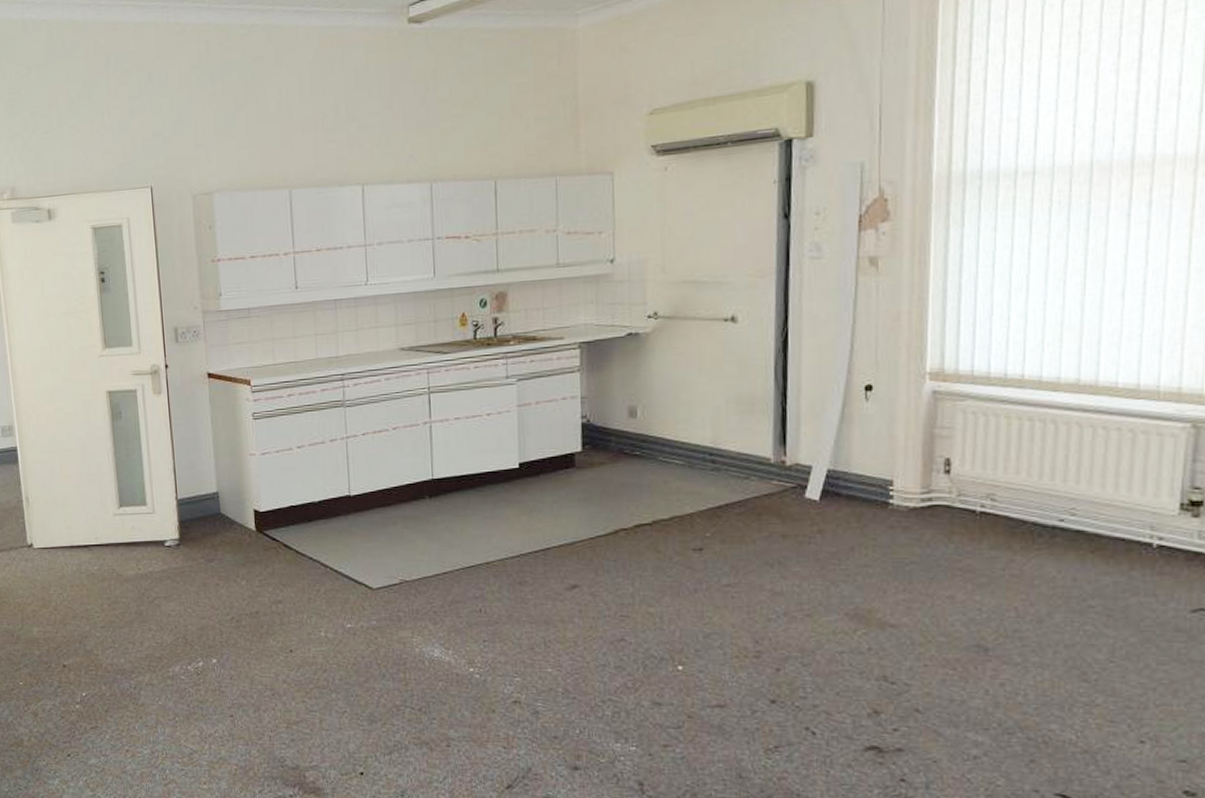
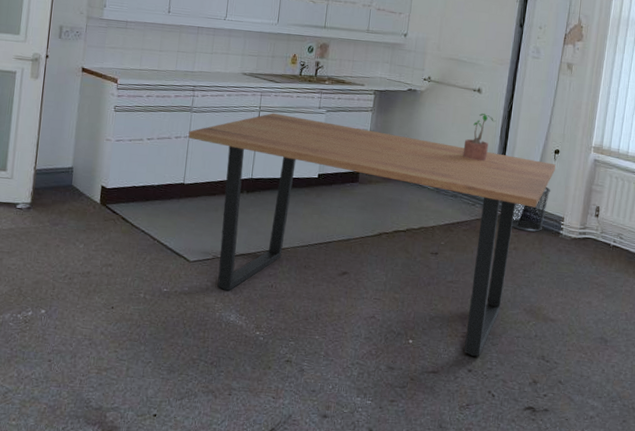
dining table: none [345,392,869,682] -> present [188,112,556,356]
potted plant: none [720,349,765,417] -> present [462,113,496,161]
waste bin: none [809,440,866,505] -> present [511,187,551,232]

